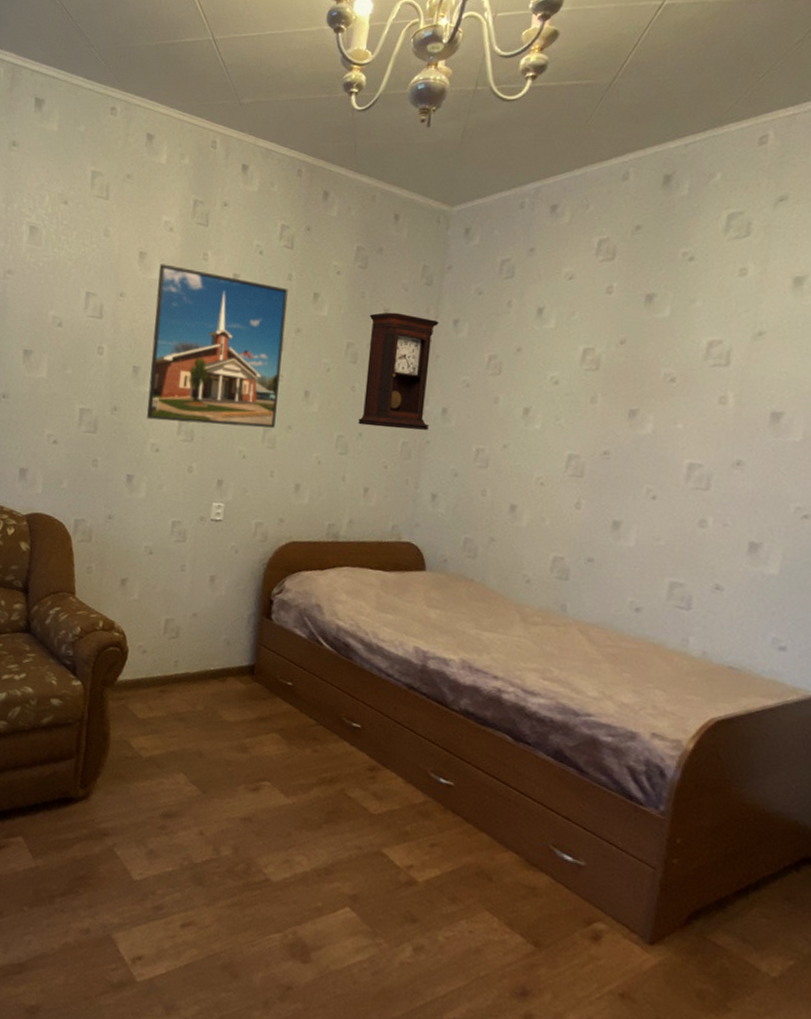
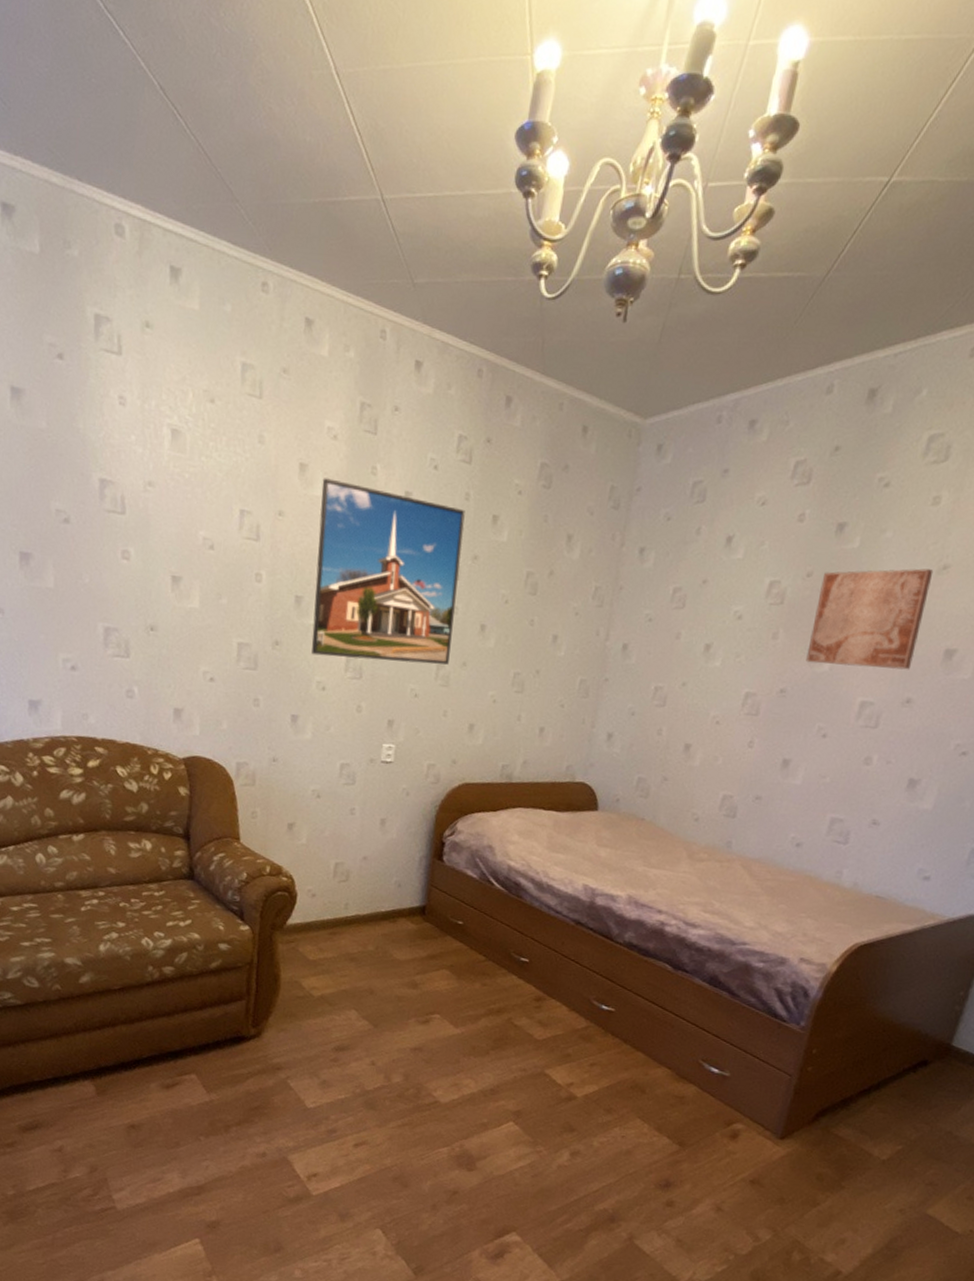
pendulum clock: present [358,312,439,430] -> none [536,538,625,667]
wall art: none [627,335,749,433] -> present [806,568,934,670]

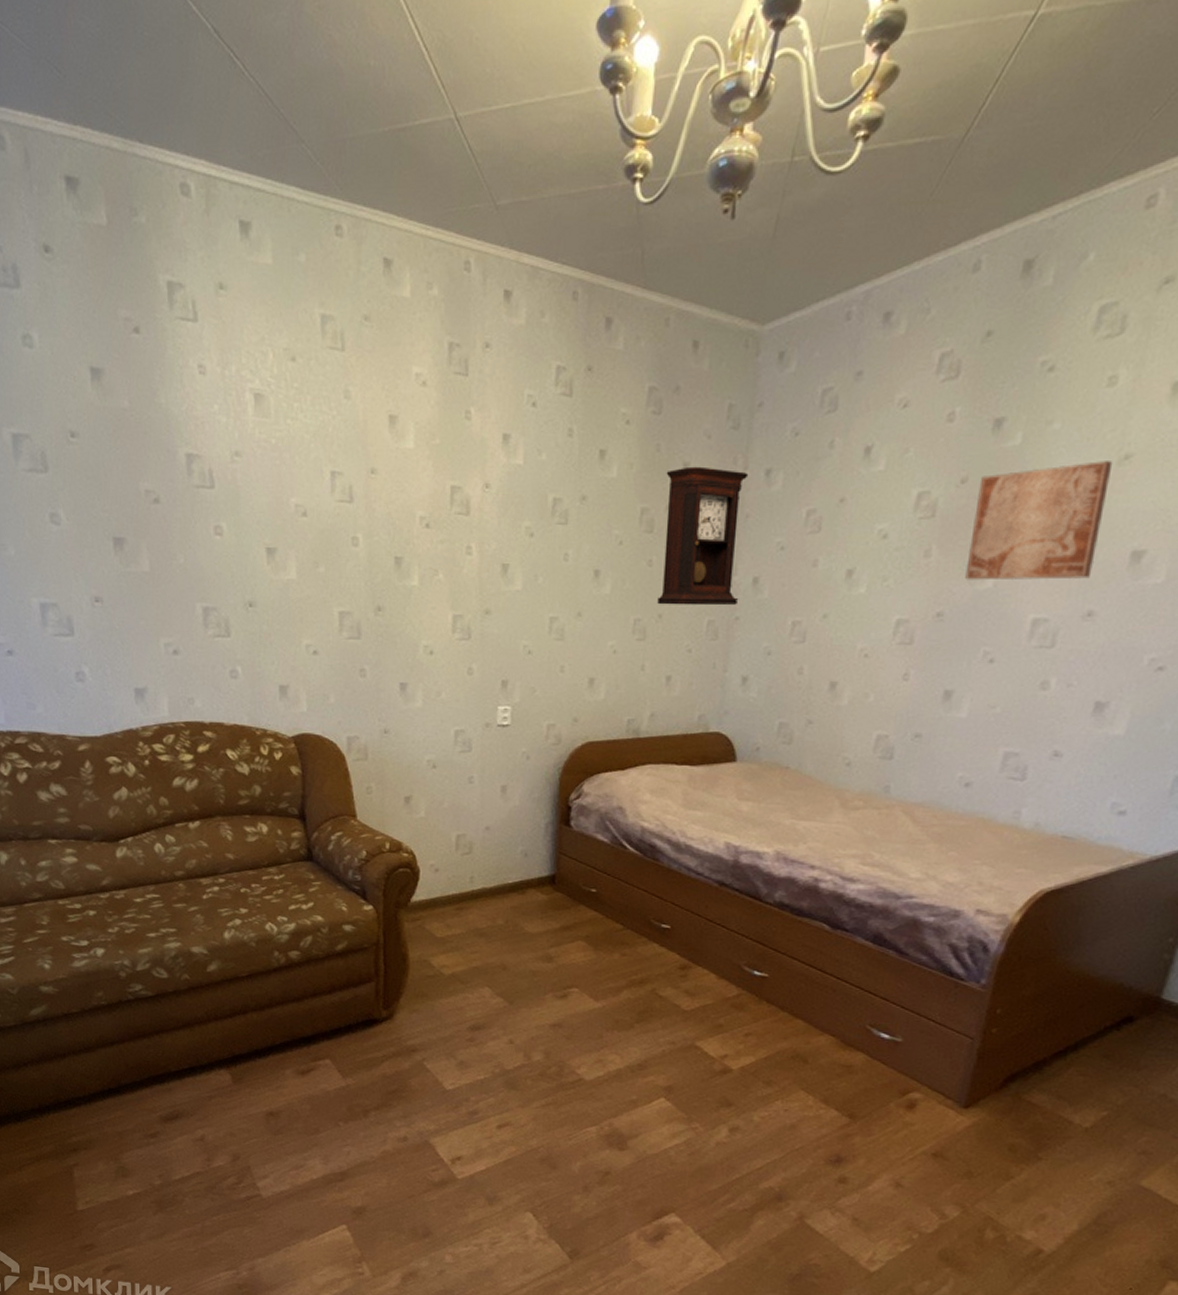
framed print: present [311,478,465,665] -> none [414,428,569,618]
pendulum clock: none [536,538,625,667] -> present [657,466,749,606]

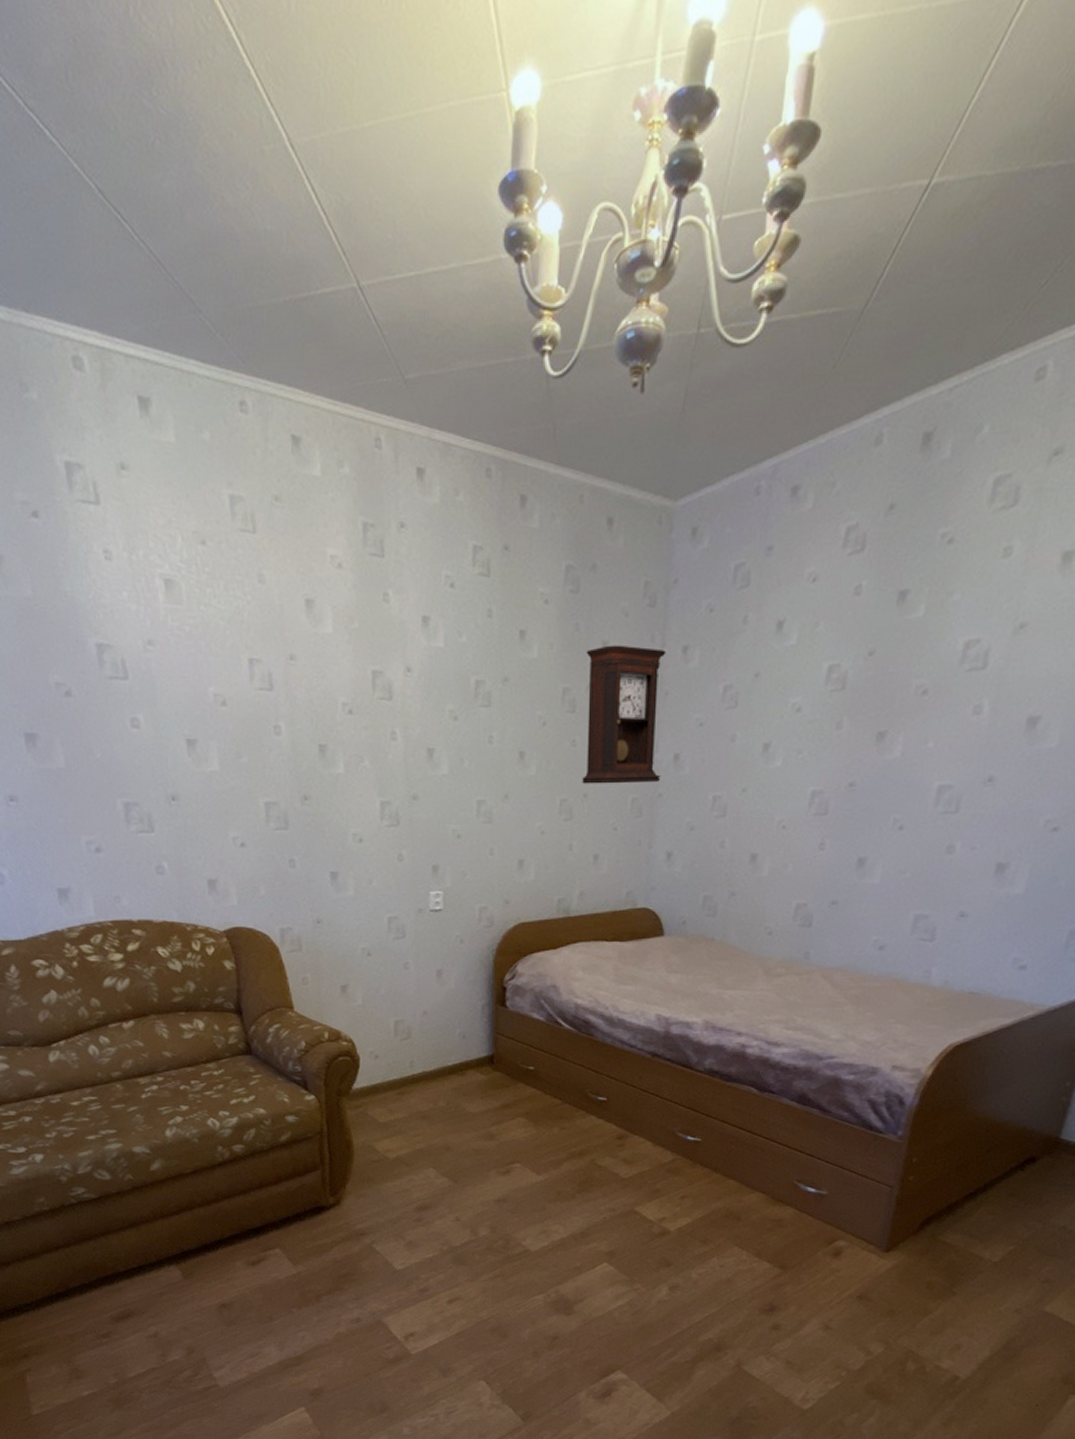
wall art: present [965,461,1113,580] -> none [875,630,1009,750]

